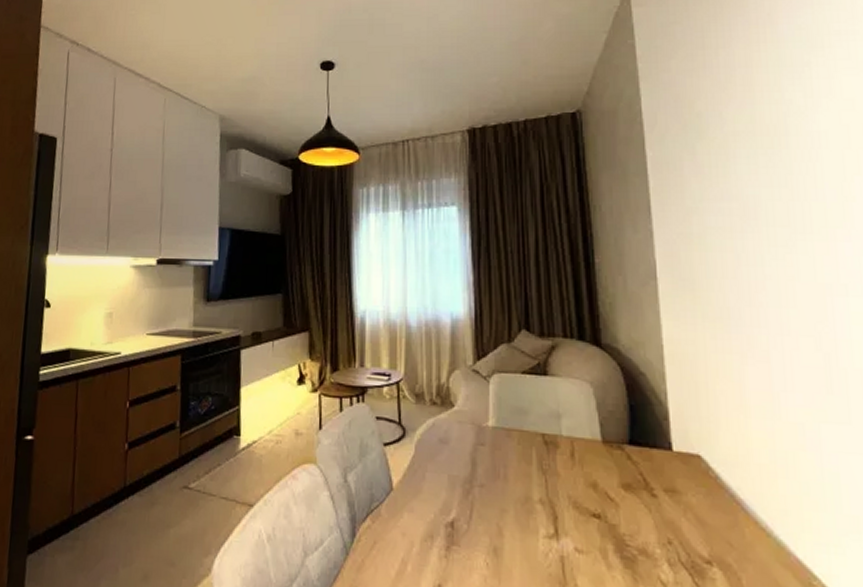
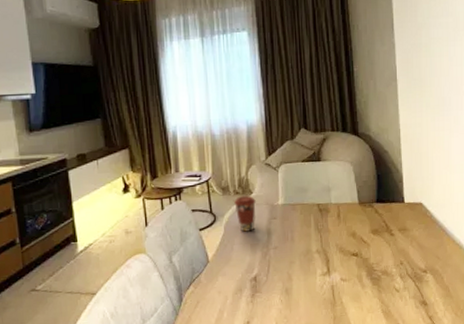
coffee cup: none [430,407,458,457] -> present [234,195,256,232]

